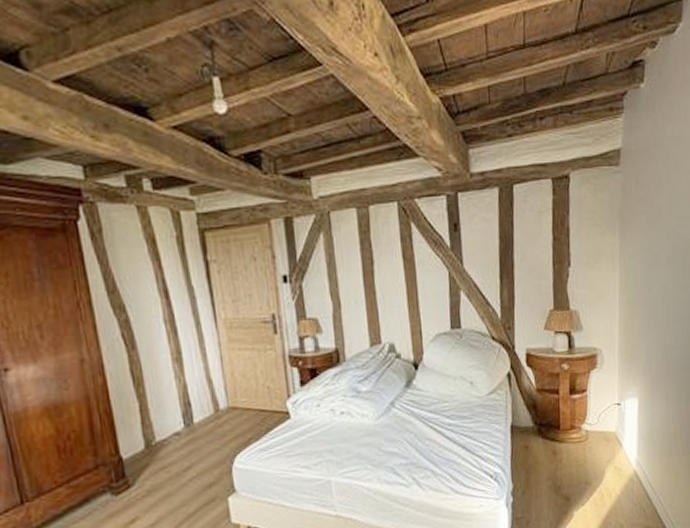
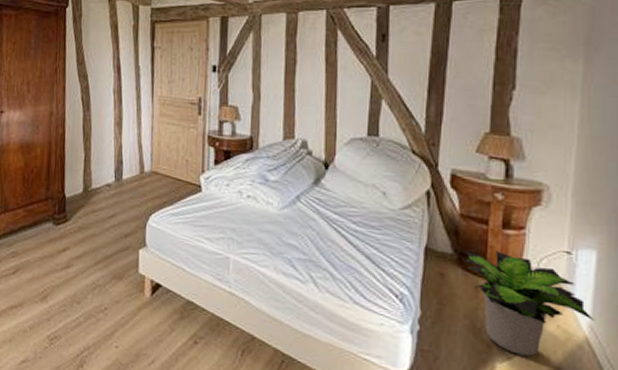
potted plant: none [544,415,639,500] -> present [465,251,594,356]

